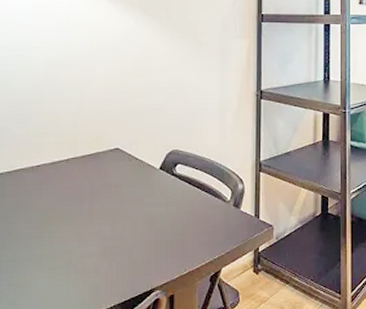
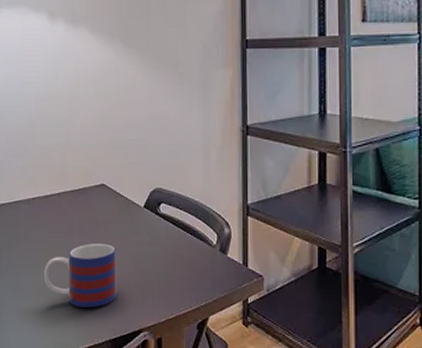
mug: none [47,206,129,274] -> present [44,243,117,308]

